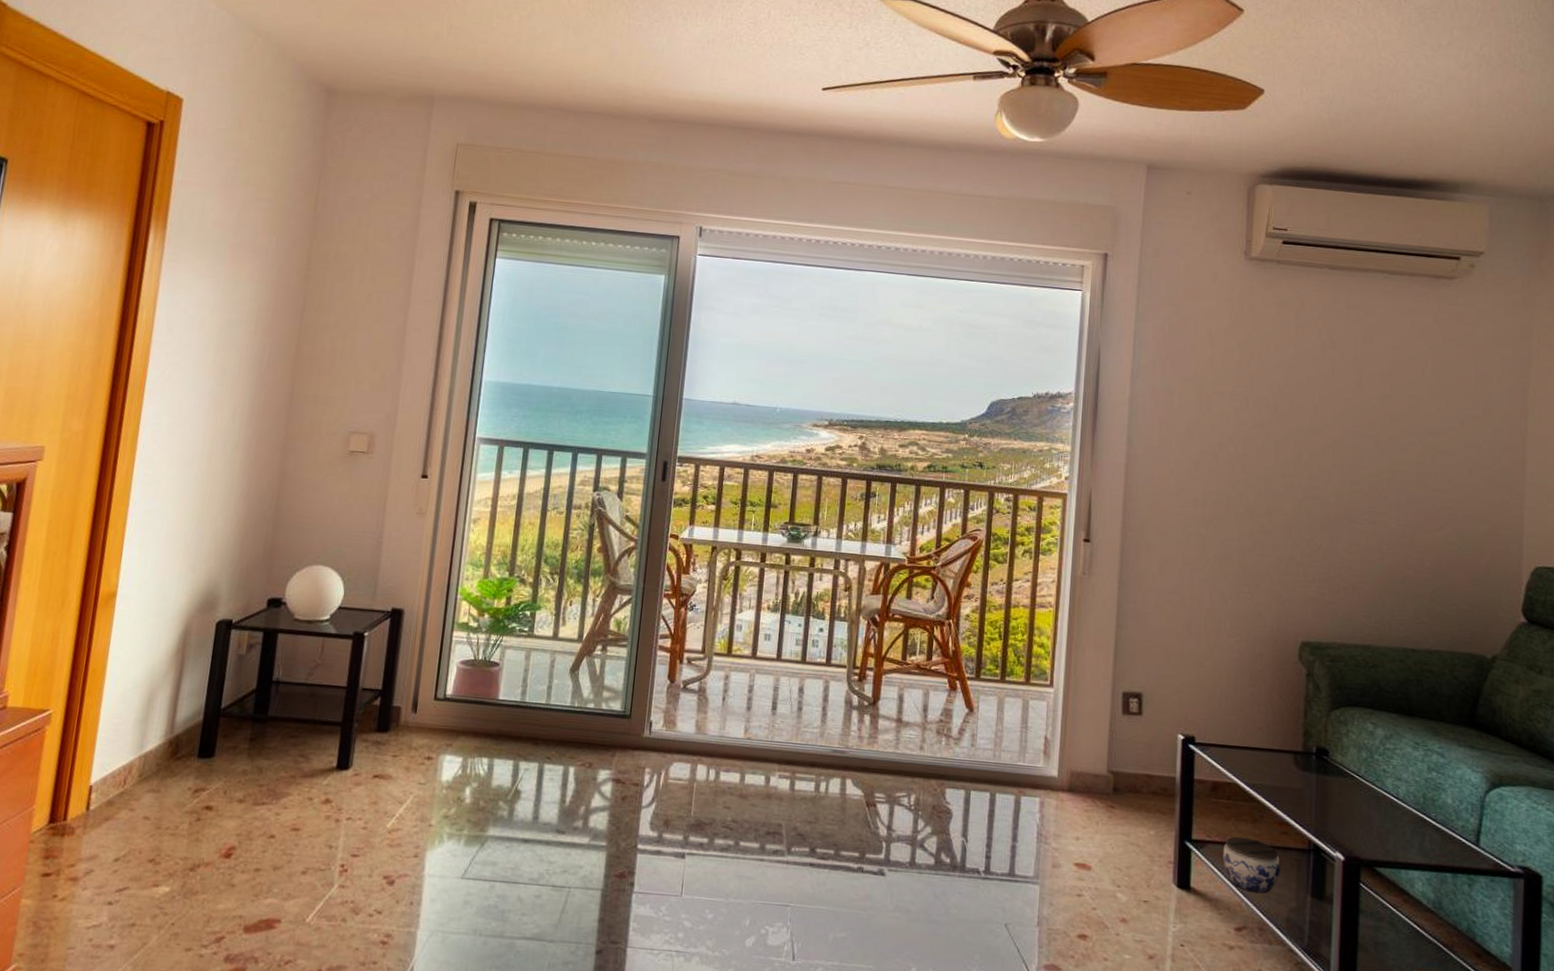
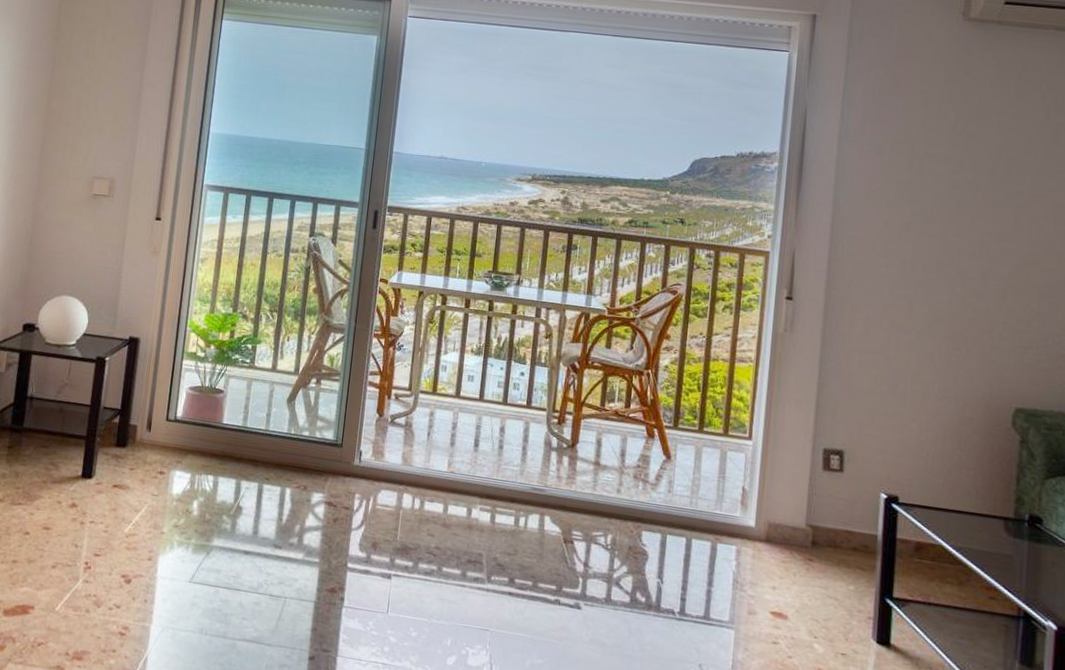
jar: present [1222,836,1281,894] -> none [924,598,988,657]

